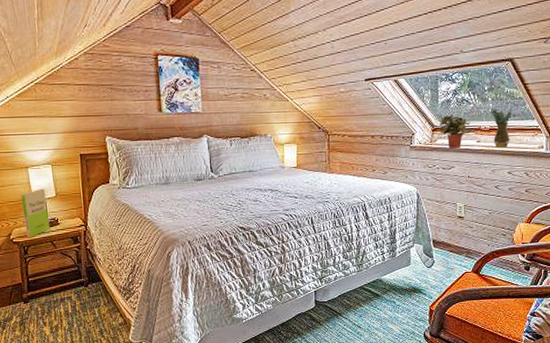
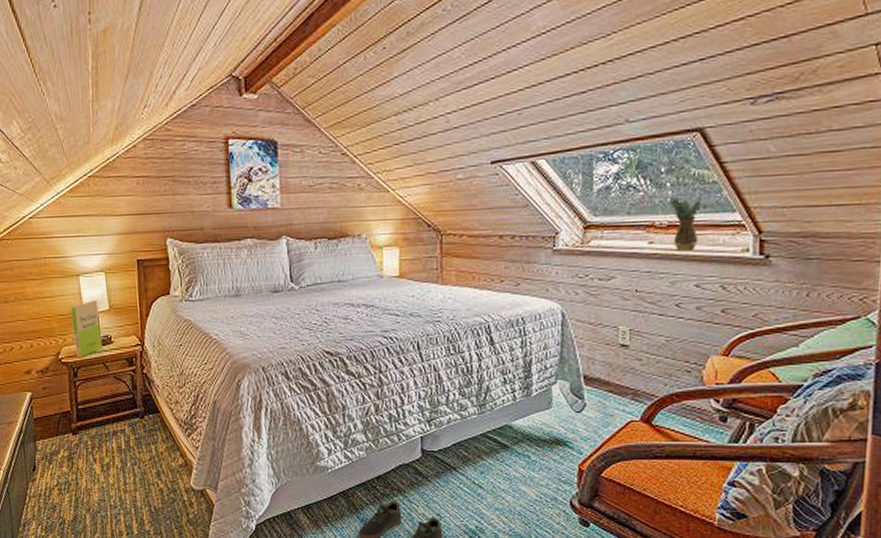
potted plant: present [437,114,474,149] -> none [591,206,644,253]

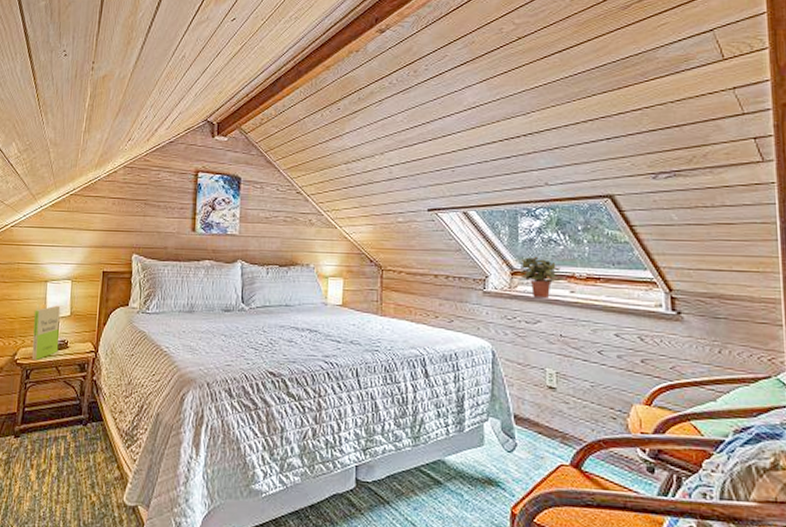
potted plant: none [591,206,644,253] -> present [517,256,566,299]
vase: present [670,196,702,252] -> none [587,252,616,303]

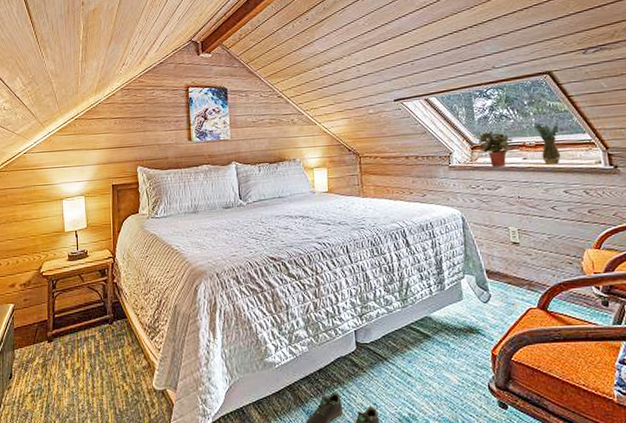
book: present [31,305,61,361] -> none [53,220,80,272]
vase: none [587,252,616,303] -> present [534,122,561,166]

